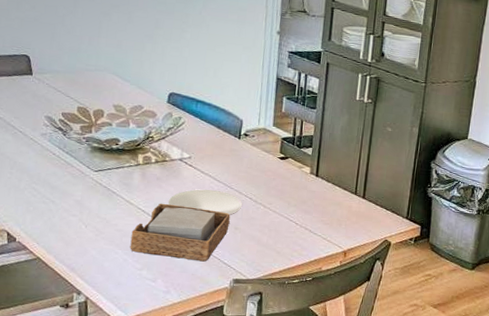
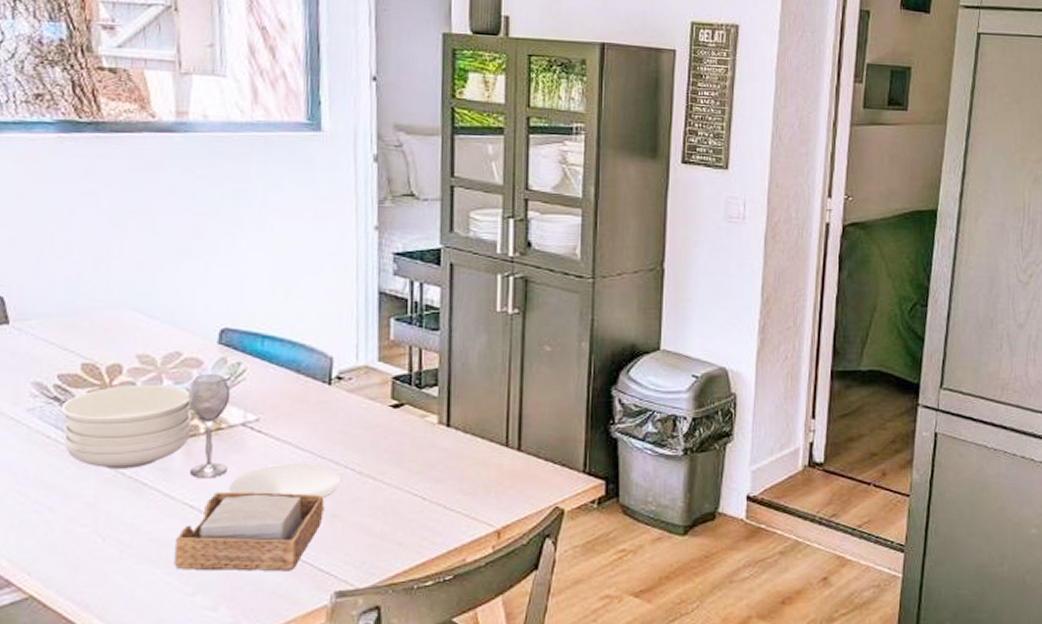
bowl: none [63,124,147,182] -> present [60,384,192,469]
wineglass: none [143,122,174,194] -> present [187,373,231,479]

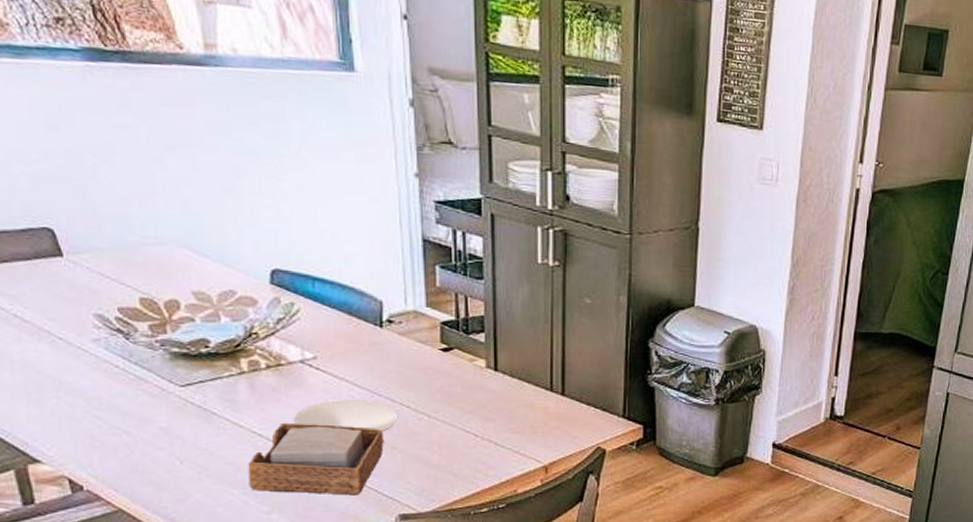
bowl: present [60,384,192,469] -> none [125,320,253,399]
wineglass: present [187,373,231,479] -> none [245,312,290,410]

